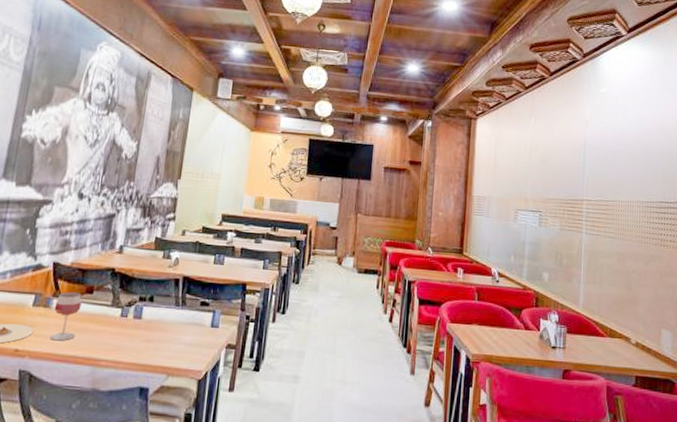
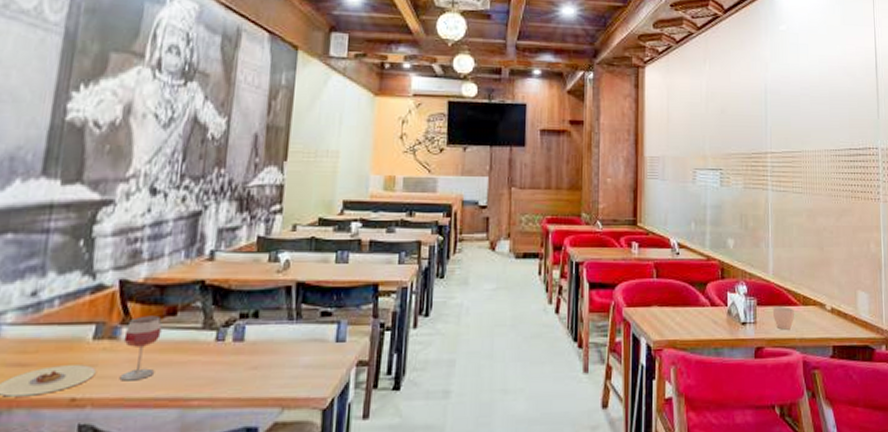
cup: none [580,336,601,357] -> present [772,306,794,330]

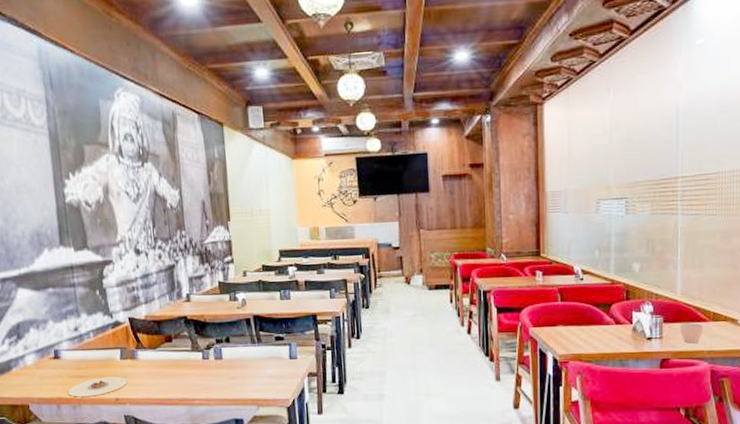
wineglass: present [119,315,162,381] -> none [140,342,165,387]

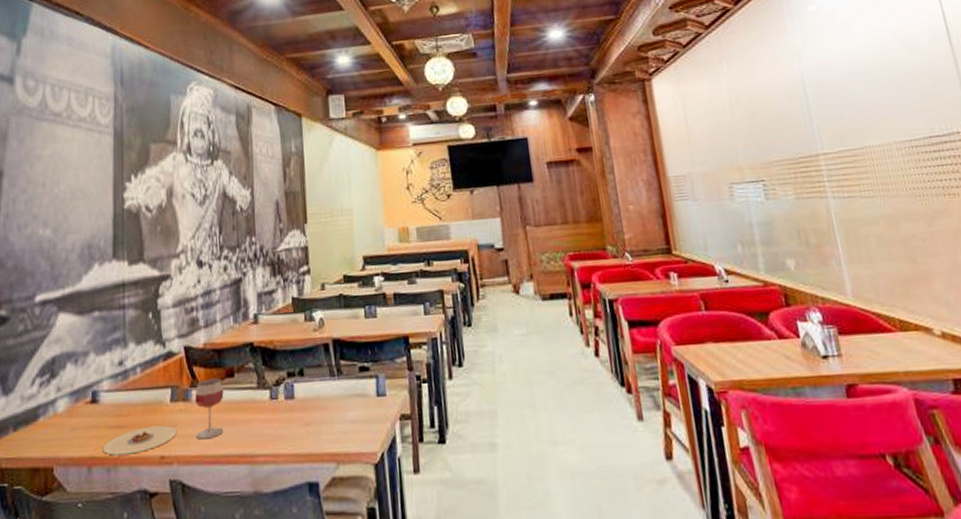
wineglass: none [140,342,165,387] -> present [194,377,224,440]
cup: present [679,323,703,344] -> none [859,334,892,362]

